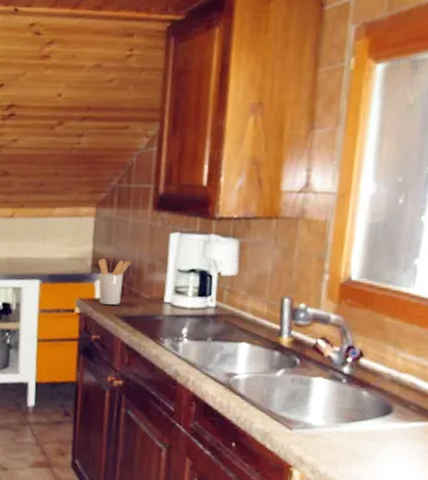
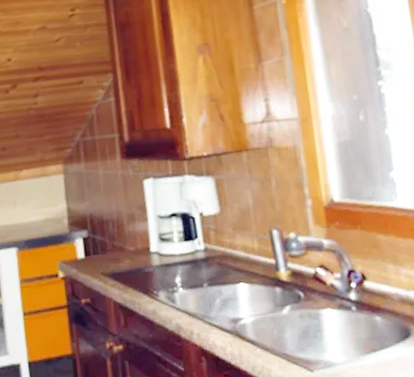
utensil holder: present [98,258,131,305] -> none [75,214,109,264]

